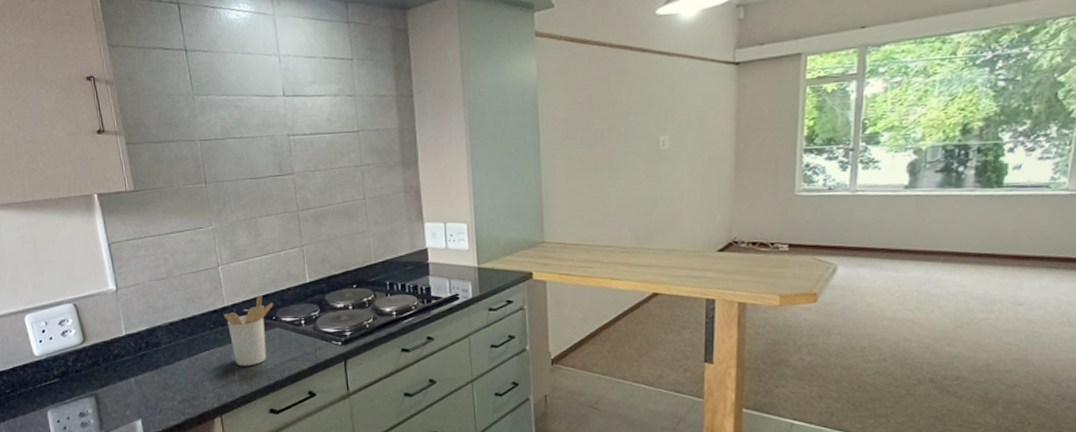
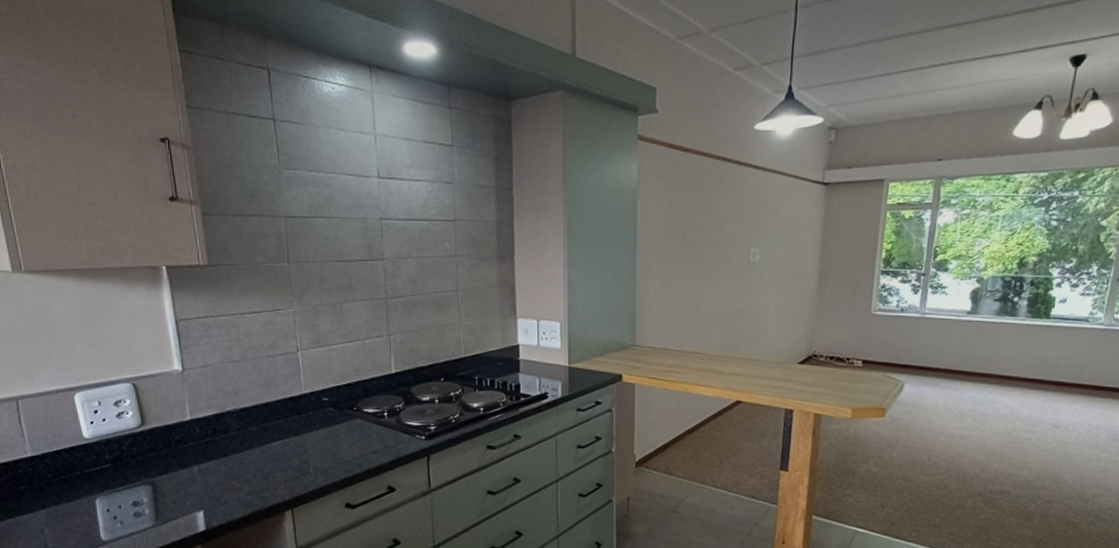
utensil holder: present [223,295,274,366] -> none [300,384,356,458]

